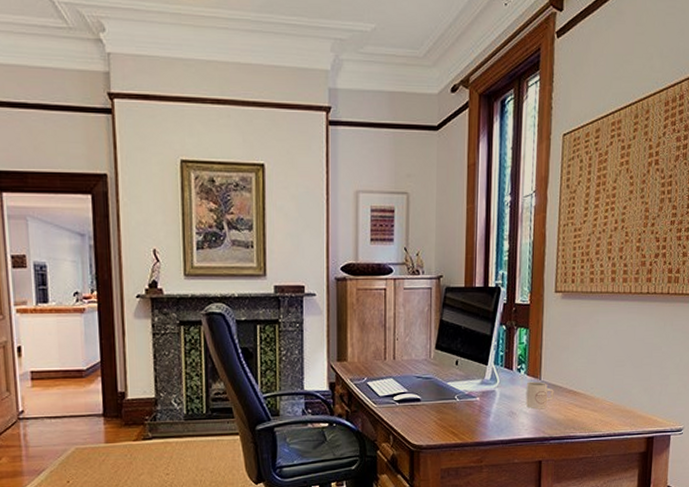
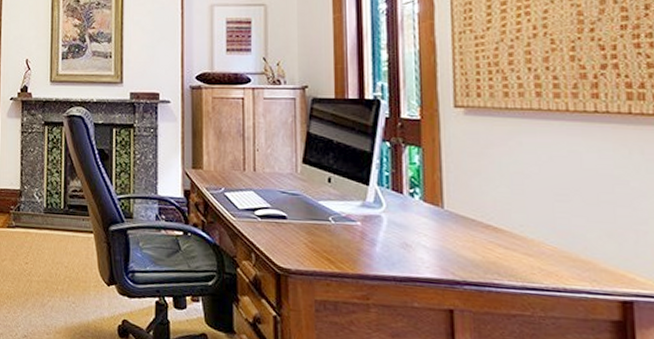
mug: present [525,381,554,410] -> none [423,209,465,245]

